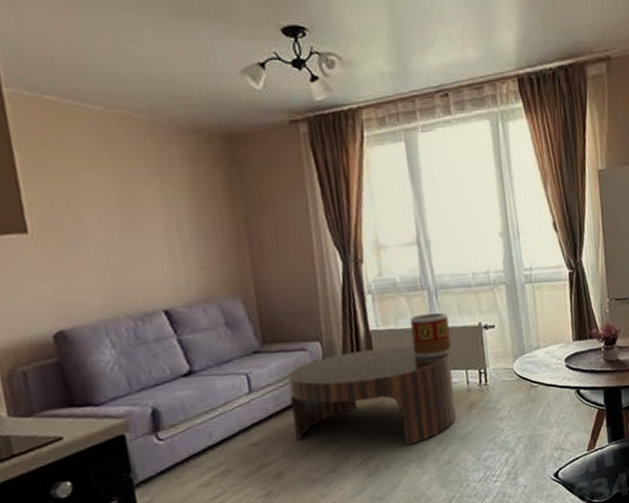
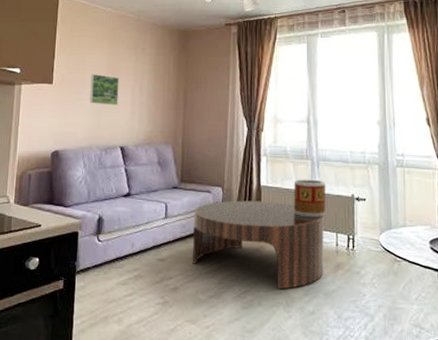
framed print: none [92,210,147,256] -> present [90,74,119,105]

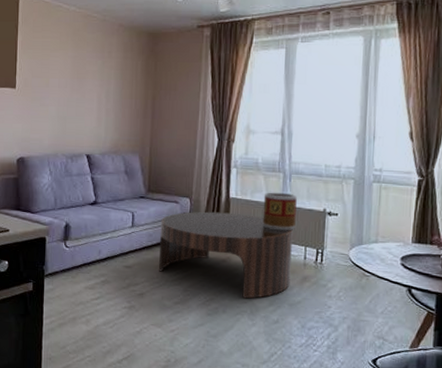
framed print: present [90,74,119,105] -> none [54,79,84,112]

